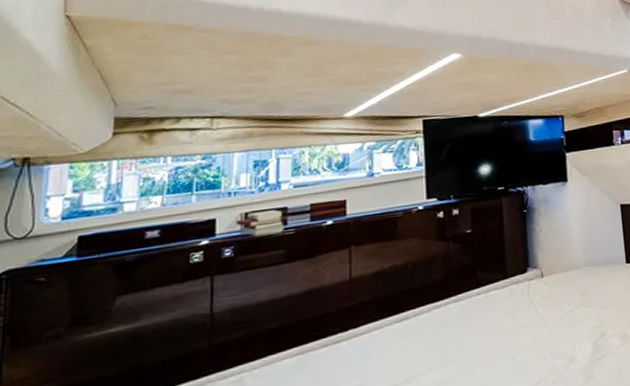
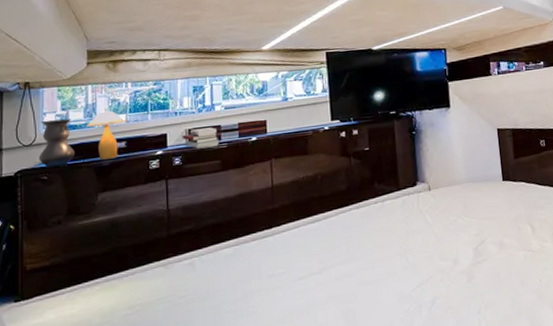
vase: none [35,203,87,267] -> present [38,118,75,169]
table lamp: none [105,188,162,254] -> present [85,107,126,160]

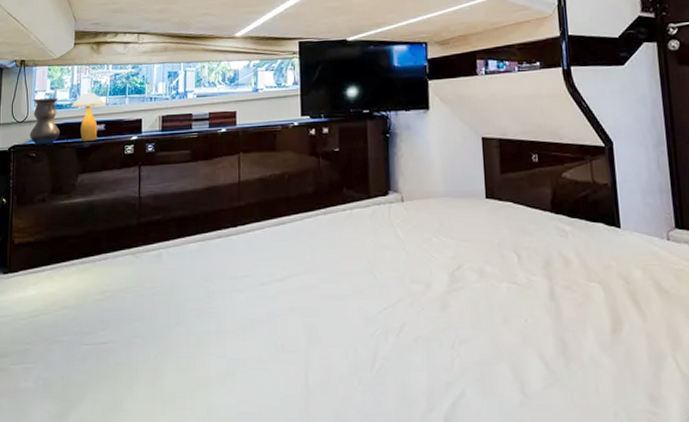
books: present [182,127,219,149] -> none [155,115,189,137]

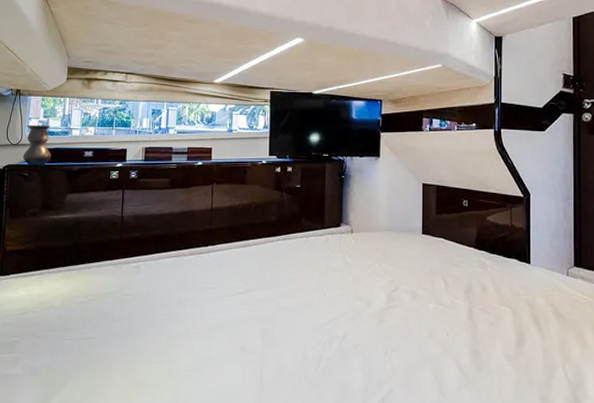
table lamp: present [70,89,106,141] -> none [61,119,95,165]

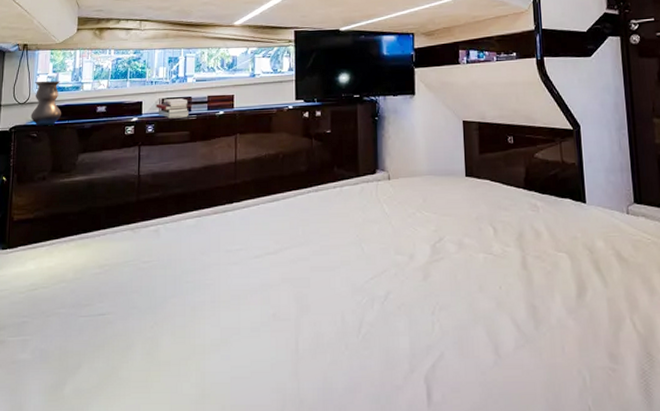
books: none [139,148,169,166] -> present [156,98,188,119]

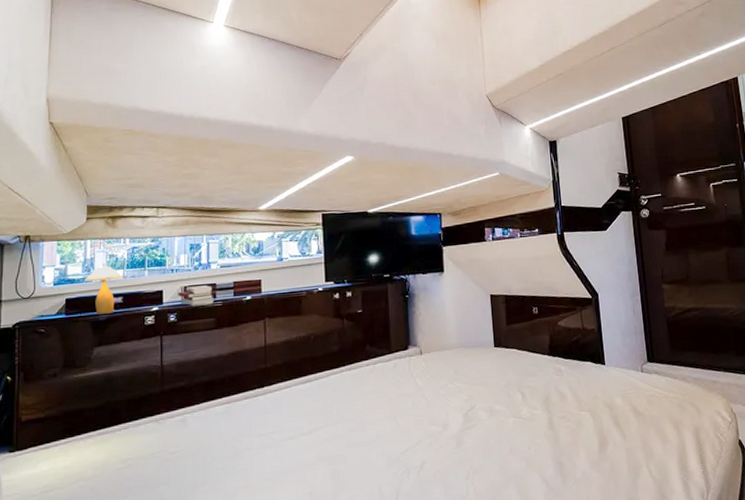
vase: present [30,81,61,126] -> none [37,273,72,321]
table lamp: none [72,72,107,122] -> present [83,262,123,315]

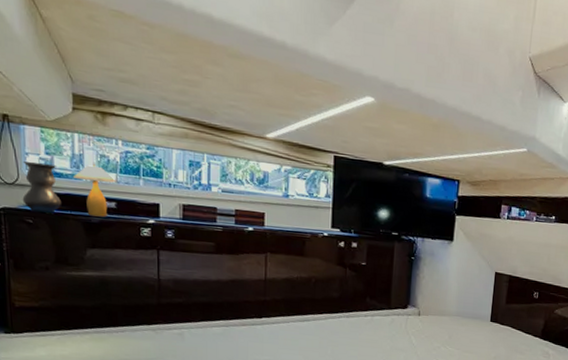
vase: none [37,273,72,321] -> present [22,161,61,213]
books: present [177,285,213,307] -> none [175,205,213,229]

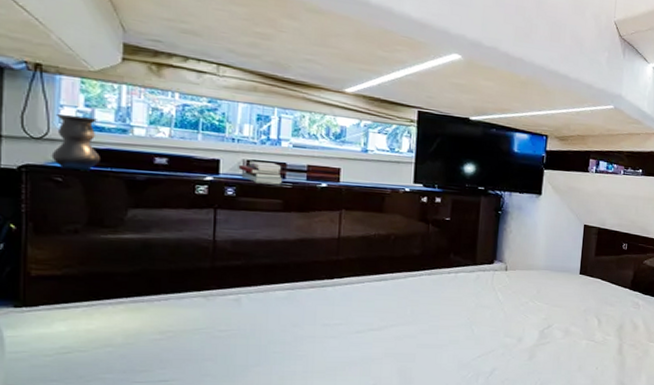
table lamp: present [72,161,116,217] -> none [116,115,170,175]
books: none [175,205,213,229] -> present [238,161,282,185]

